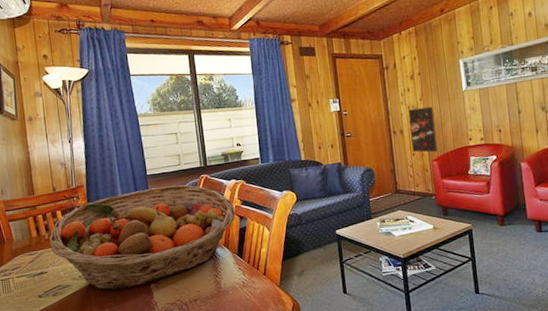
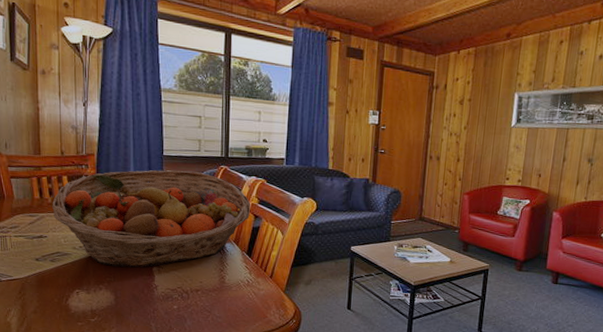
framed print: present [408,106,438,153] -> none [445,135,477,186]

